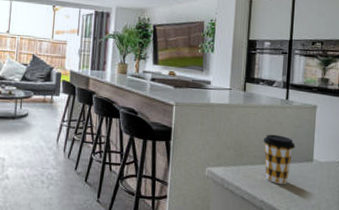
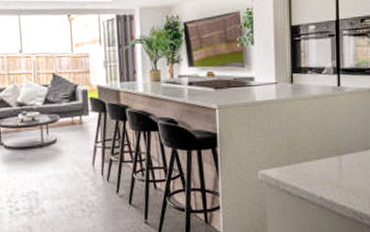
coffee cup: present [263,134,296,185] -> none [317,125,352,178]

